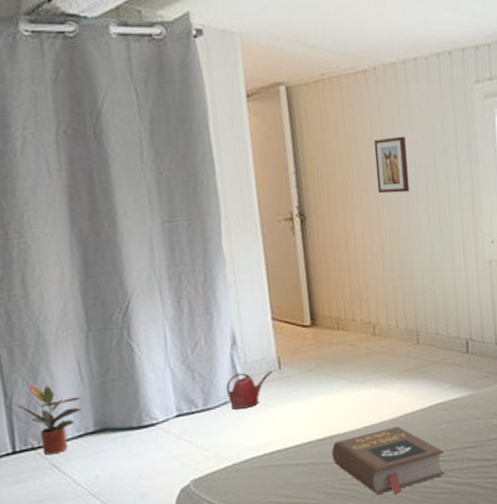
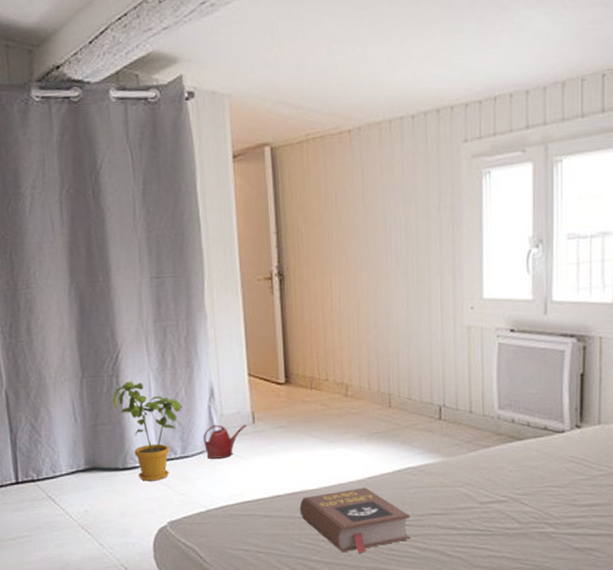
potted plant: present [16,384,82,455] -> none [20,422,75,487]
house plant: none [123,333,203,439] -> present [112,382,183,481]
wall art: present [374,136,410,194] -> none [355,197,389,255]

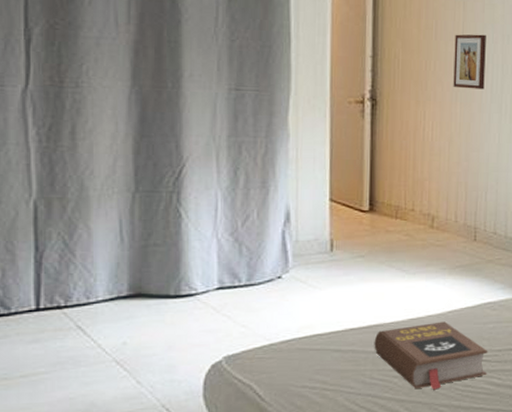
house plant: present [112,382,183,481] -> none [170,200,253,311]
watering can: present [203,424,247,460] -> none [273,251,323,289]
wall art: none [355,197,389,255] -> present [453,34,486,90]

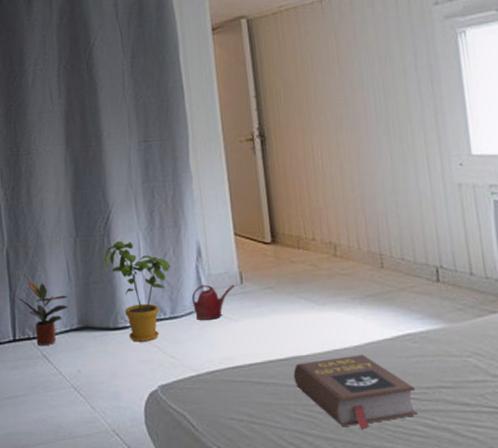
potted plant: none [47,239,119,315] -> present [18,280,69,345]
house plant: none [170,200,253,311] -> present [104,241,171,342]
watering can: none [273,251,323,289] -> present [191,284,235,321]
wall art: present [453,34,486,90] -> none [331,59,368,115]

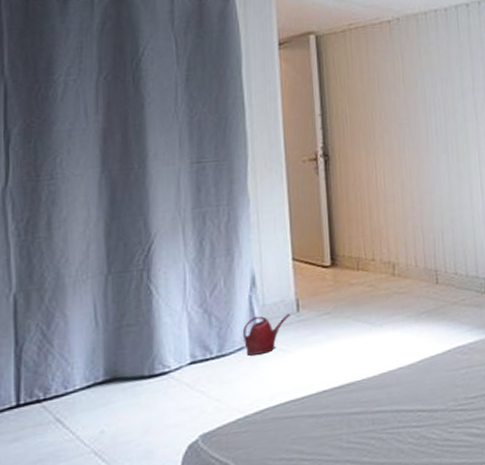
potted plant: present [18,280,69,345] -> none [27,330,95,408]
house plant: present [104,241,171,342] -> none [141,275,221,389]
book: present [293,354,419,429] -> none [347,372,465,450]

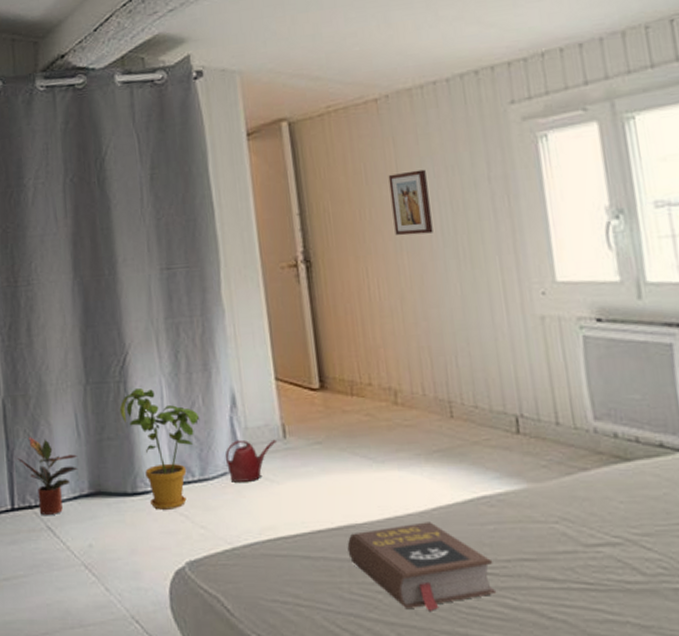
potted plant: none [27,330,95,408] -> present [17,437,78,515]
house plant: none [141,275,221,389] -> present [119,388,200,510]
book: none [347,372,465,450] -> present [347,522,497,611]
wall art: none [396,80,429,134] -> present [388,169,433,236]

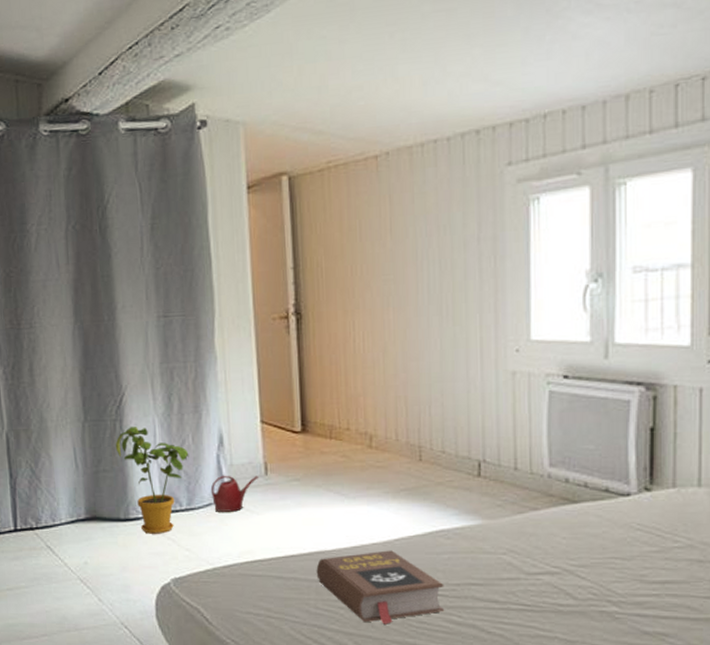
potted plant: present [17,437,78,515] -> none [20,467,76,536]
wall art: present [388,169,433,236] -> none [382,228,420,292]

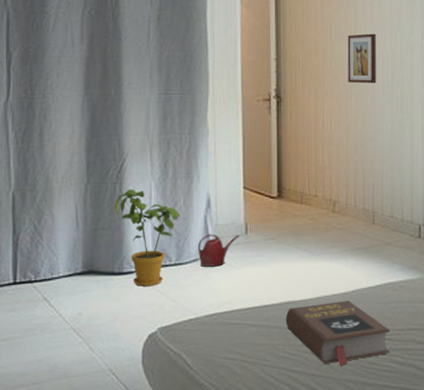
wall art: none [382,228,420,292] -> present [348,33,376,84]

